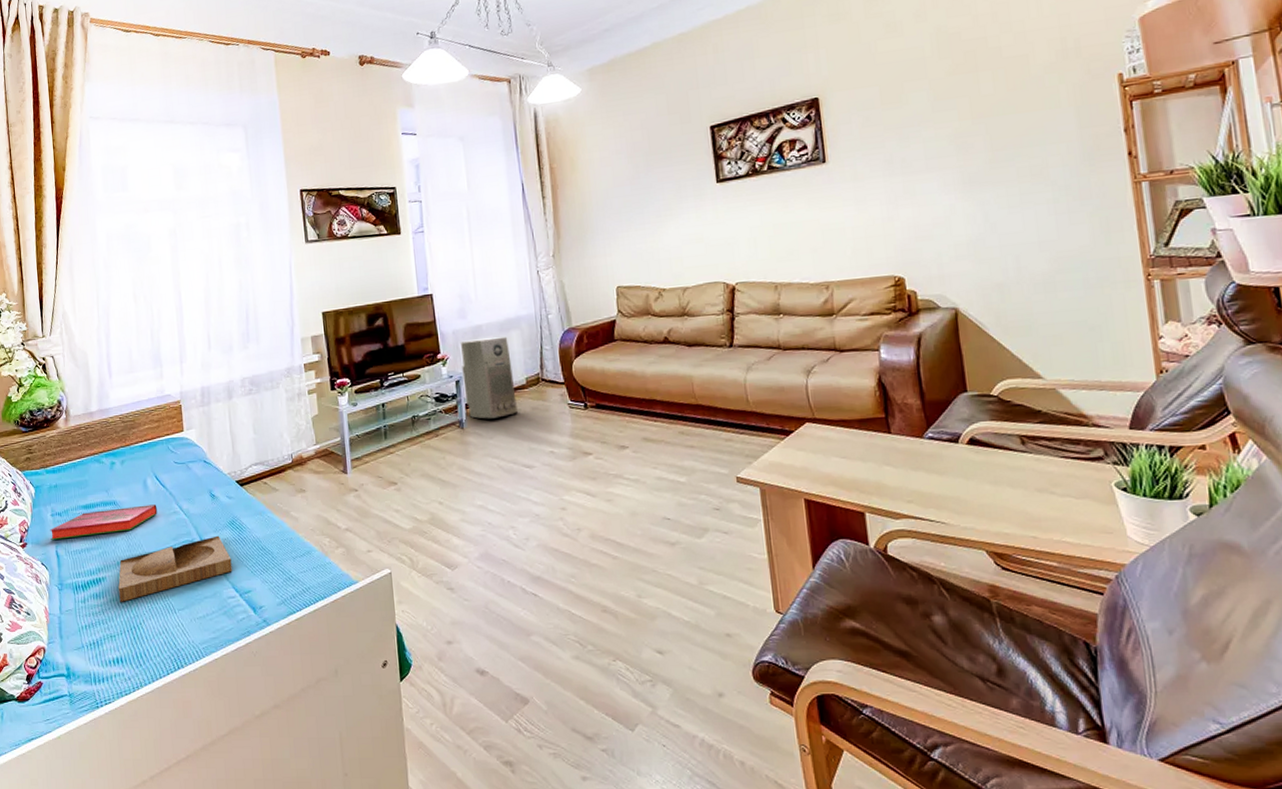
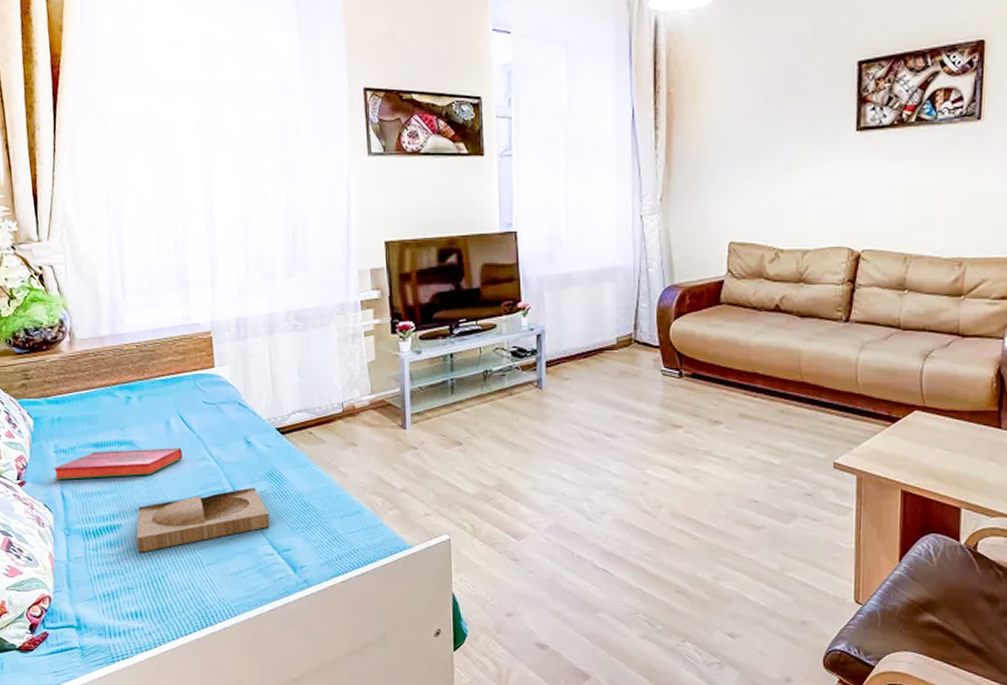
air purifier: present [461,336,518,419] -> none [545,289,604,380]

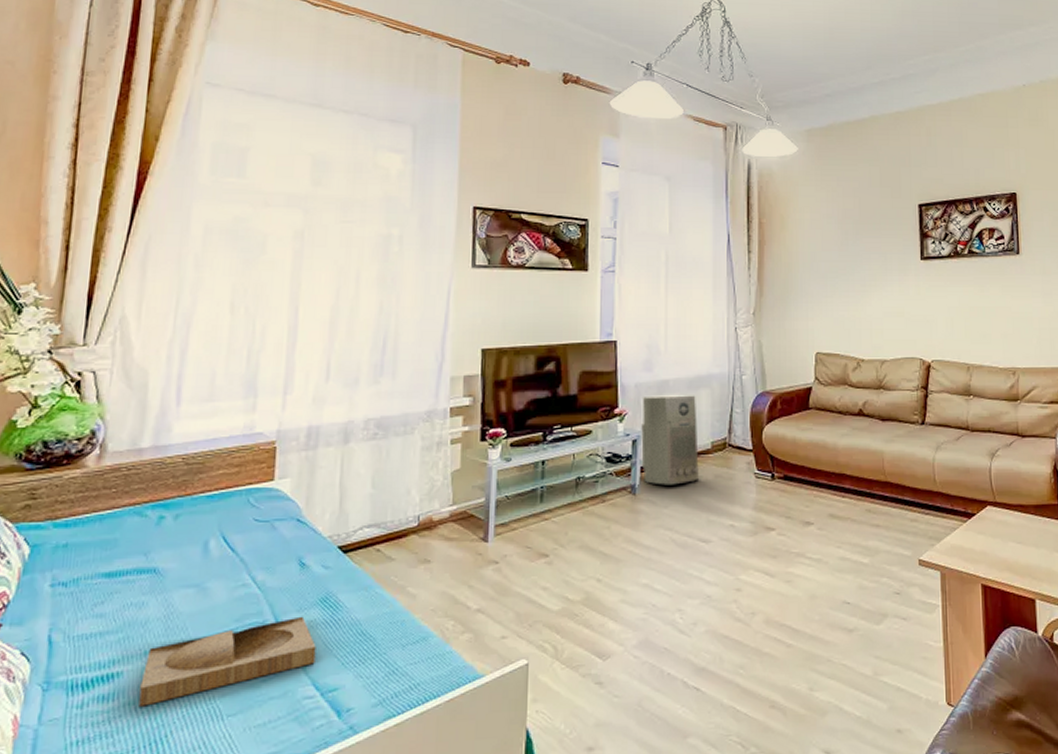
hardback book: present [53,448,183,480] -> none [42,574,219,620]
air purifier: none [545,289,604,380] -> present [641,395,699,485]

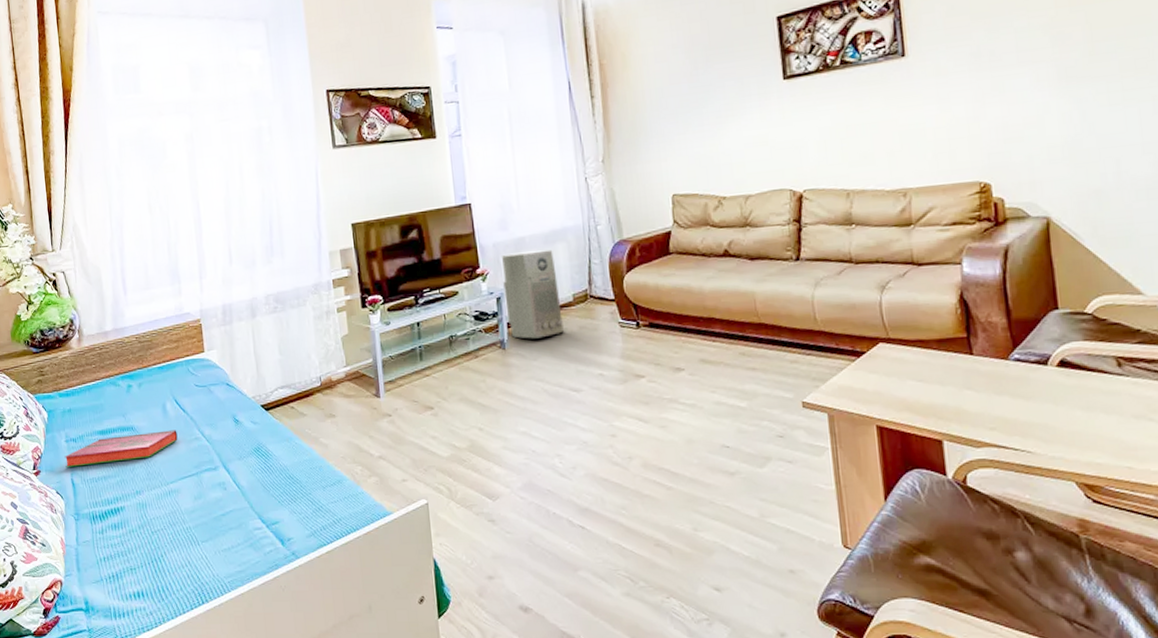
hardback book: none [42,574,219,620] -> present [64,430,178,467]
tray: present [139,616,316,707] -> none [138,463,258,533]

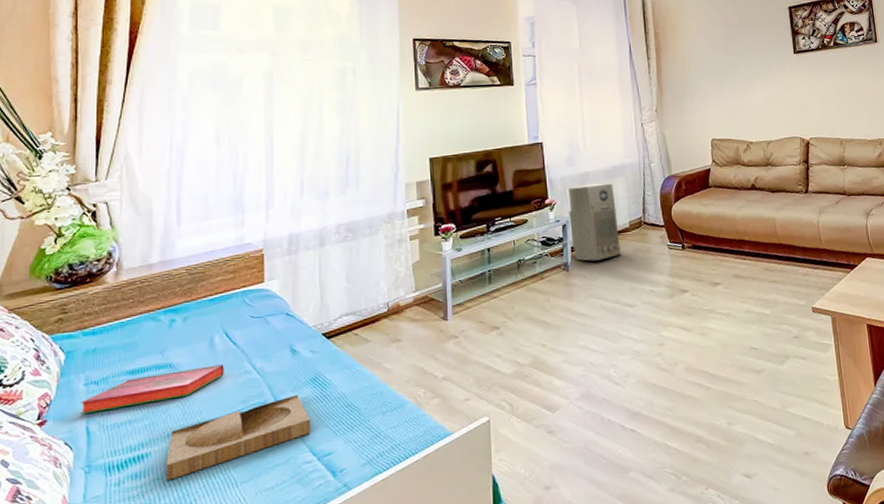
tray: none [138,463,258,533] -> present [166,394,311,481]

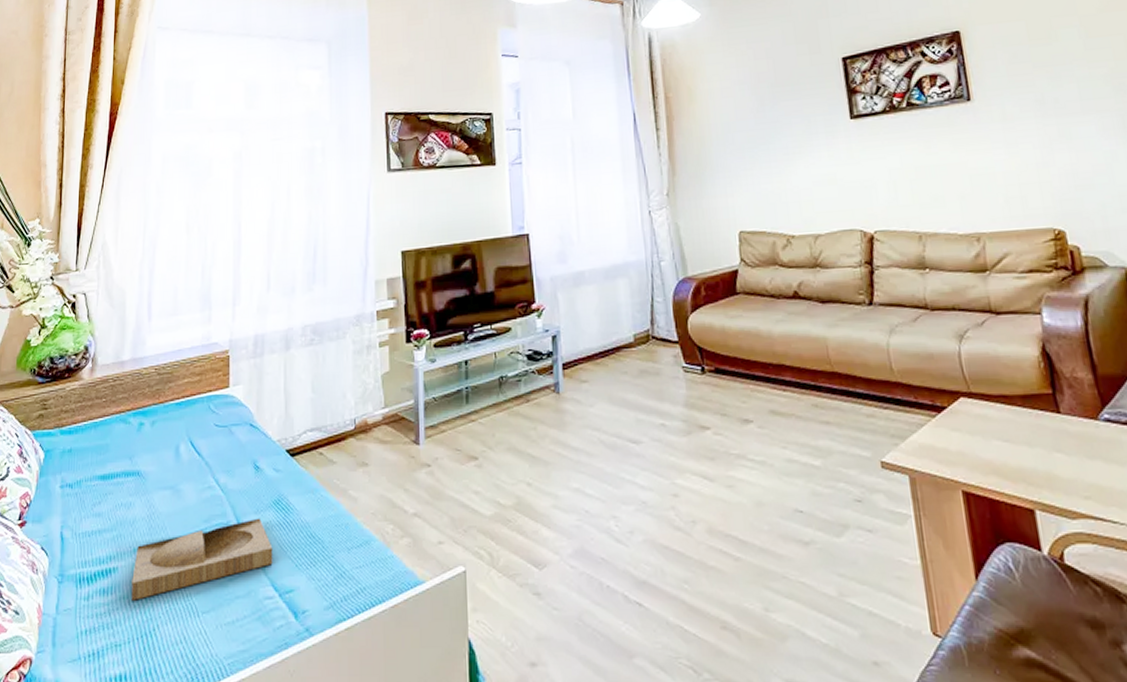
hardback book: present [80,364,224,414] -> none [56,476,189,518]
air purifier: present [569,183,621,261] -> none [560,285,623,383]

